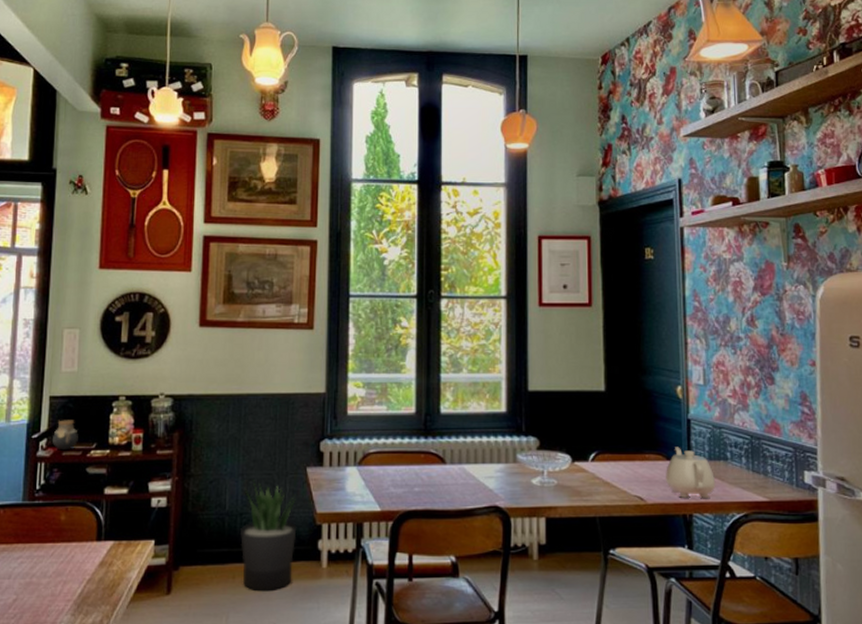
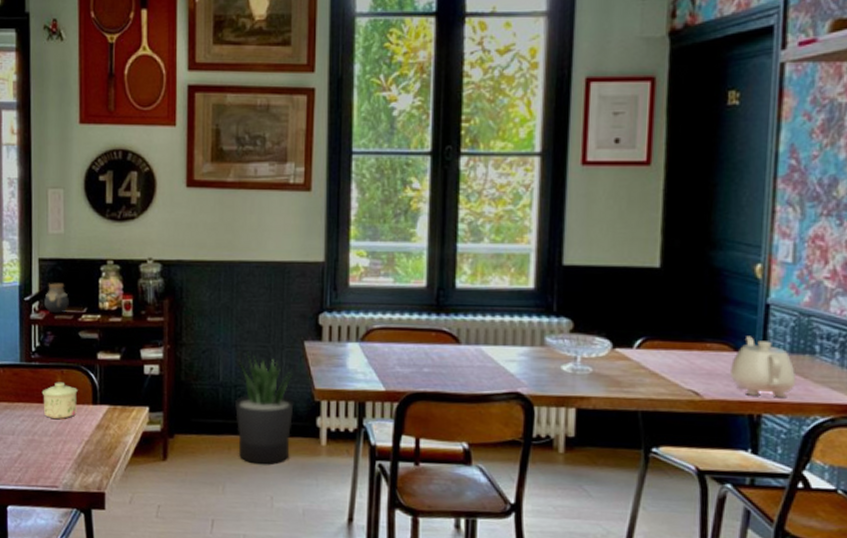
sugar bowl: none [43,520,82,559] -> present [41,382,78,420]

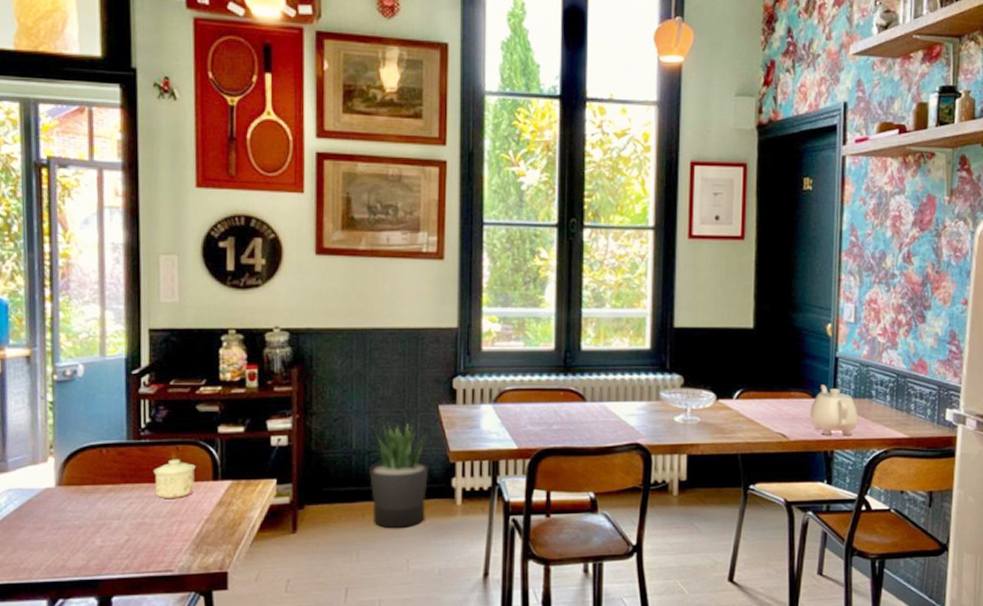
jar: present [44,283,69,314] -> none [156,354,185,387]

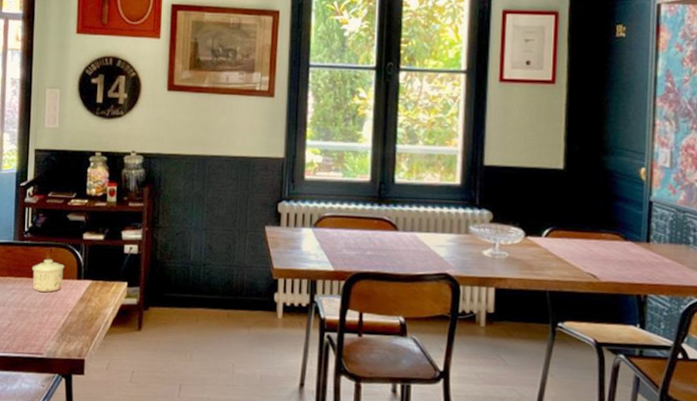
planter: present [369,416,429,529] -> none [203,233,255,336]
teapot: present [809,384,859,436] -> none [620,228,675,281]

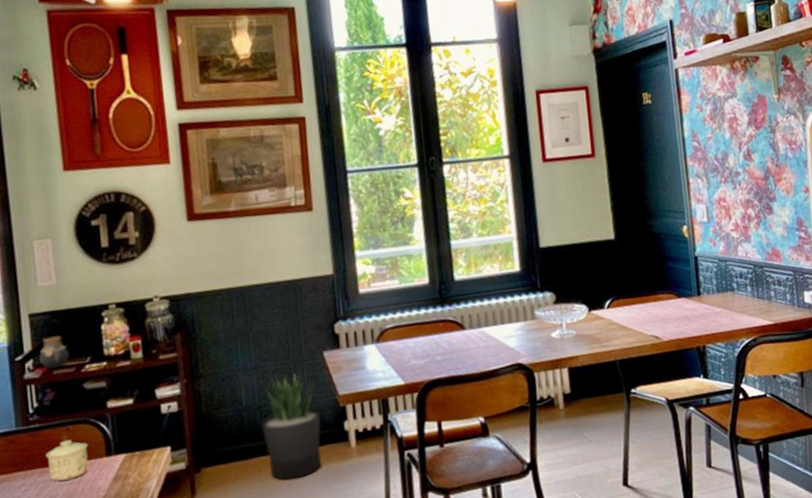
jar: none [38,171,60,198] -> present [39,336,69,369]
planter: none [203,233,255,336] -> present [261,370,322,481]

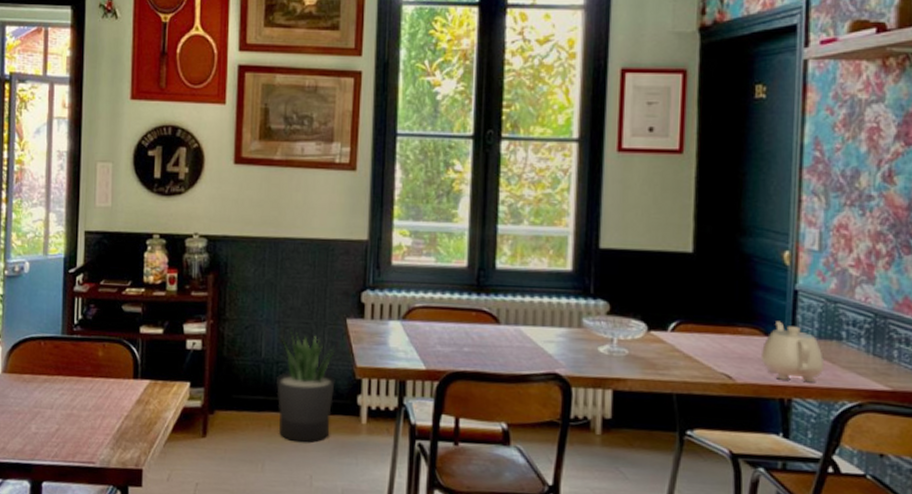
jar: present [39,336,69,369] -> none [89,256,114,287]
sugar bowl: present [45,439,89,482] -> none [82,355,119,394]
teapot: none [677,284,725,332] -> present [760,321,825,383]

